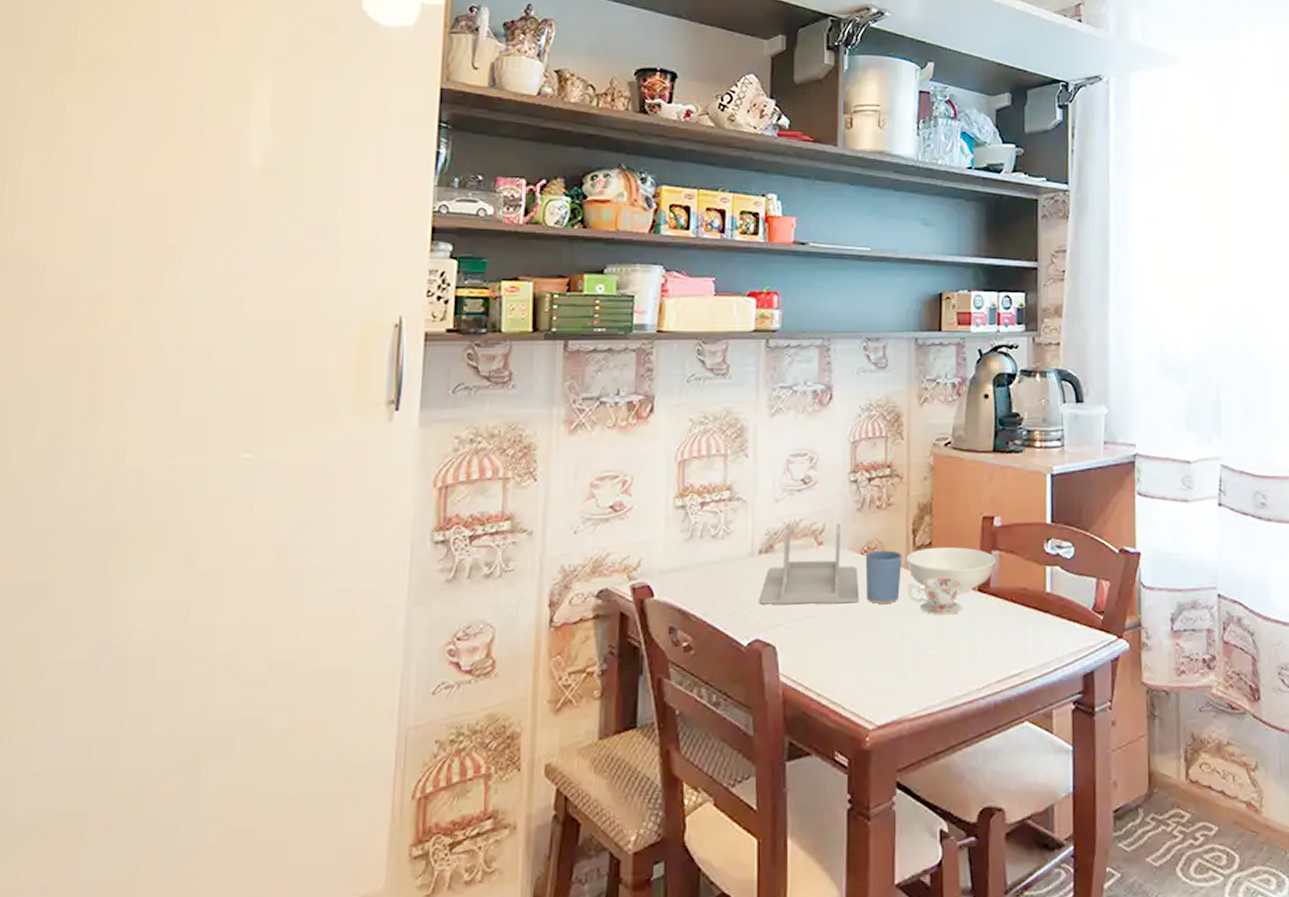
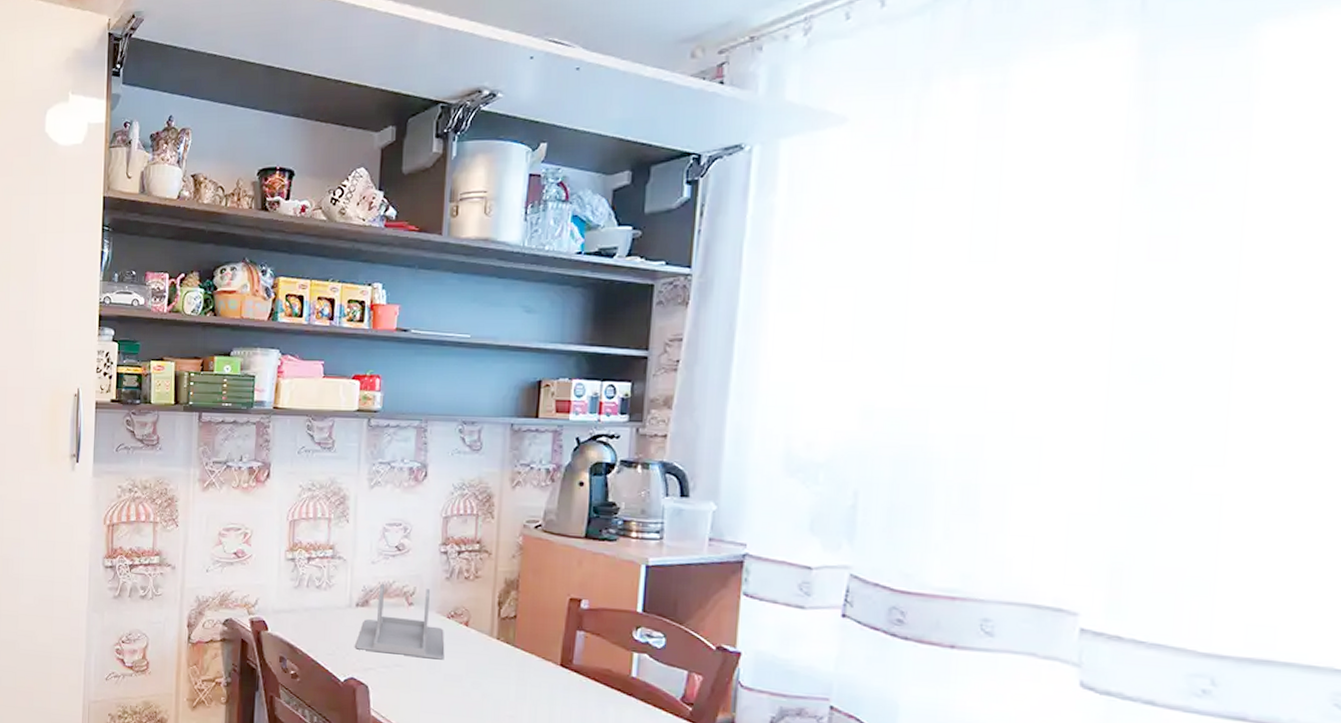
mug: present [865,550,903,605] -> none [451,616,488,665]
bowl: present [906,546,997,595] -> none [490,620,582,667]
teacup: present [907,577,962,615] -> none [490,648,544,683]

